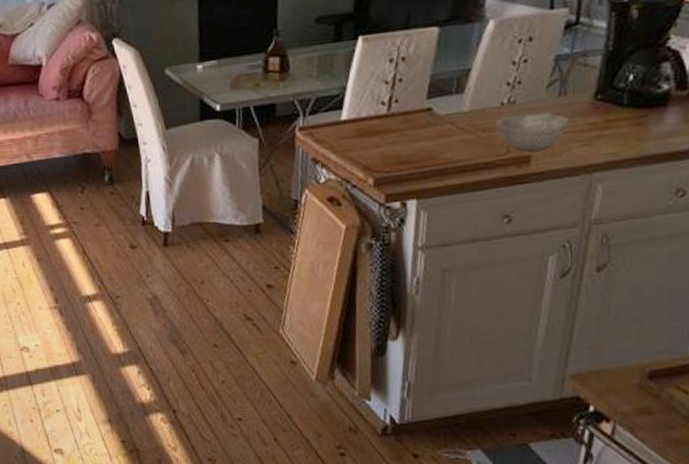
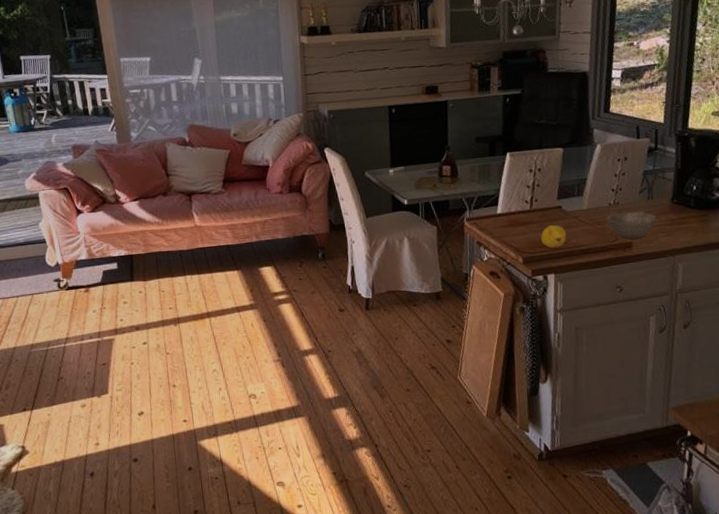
fruit: none [401,133,437,165] -> present [541,224,567,248]

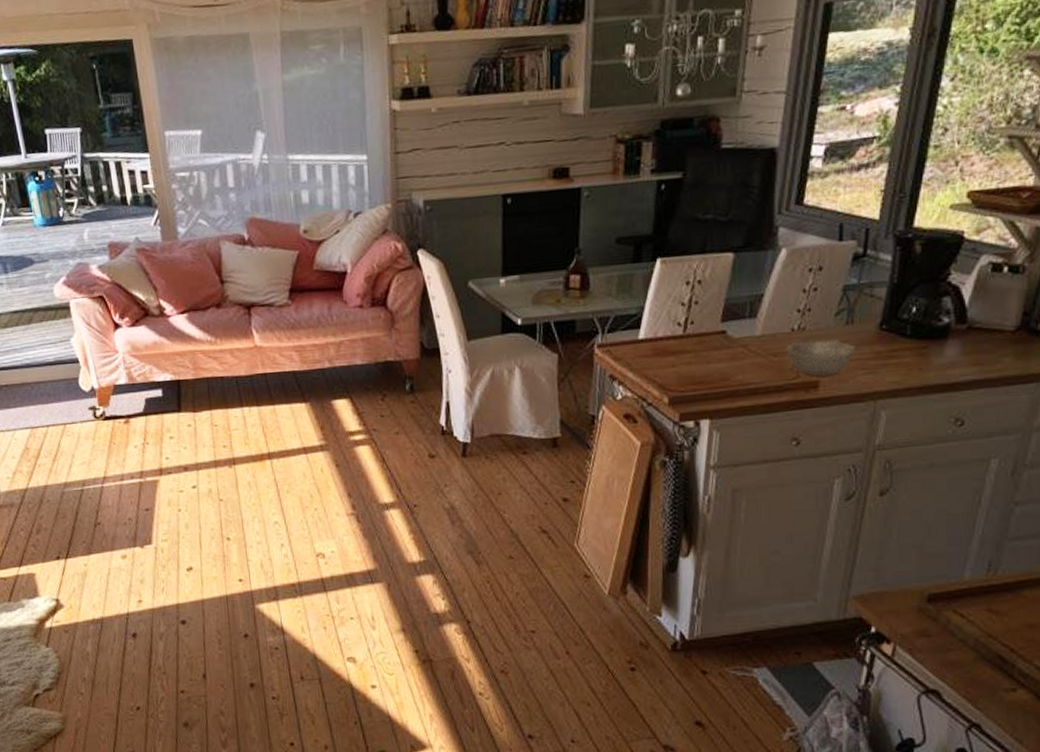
fruit: present [541,224,567,248] -> none [695,355,730,386]

